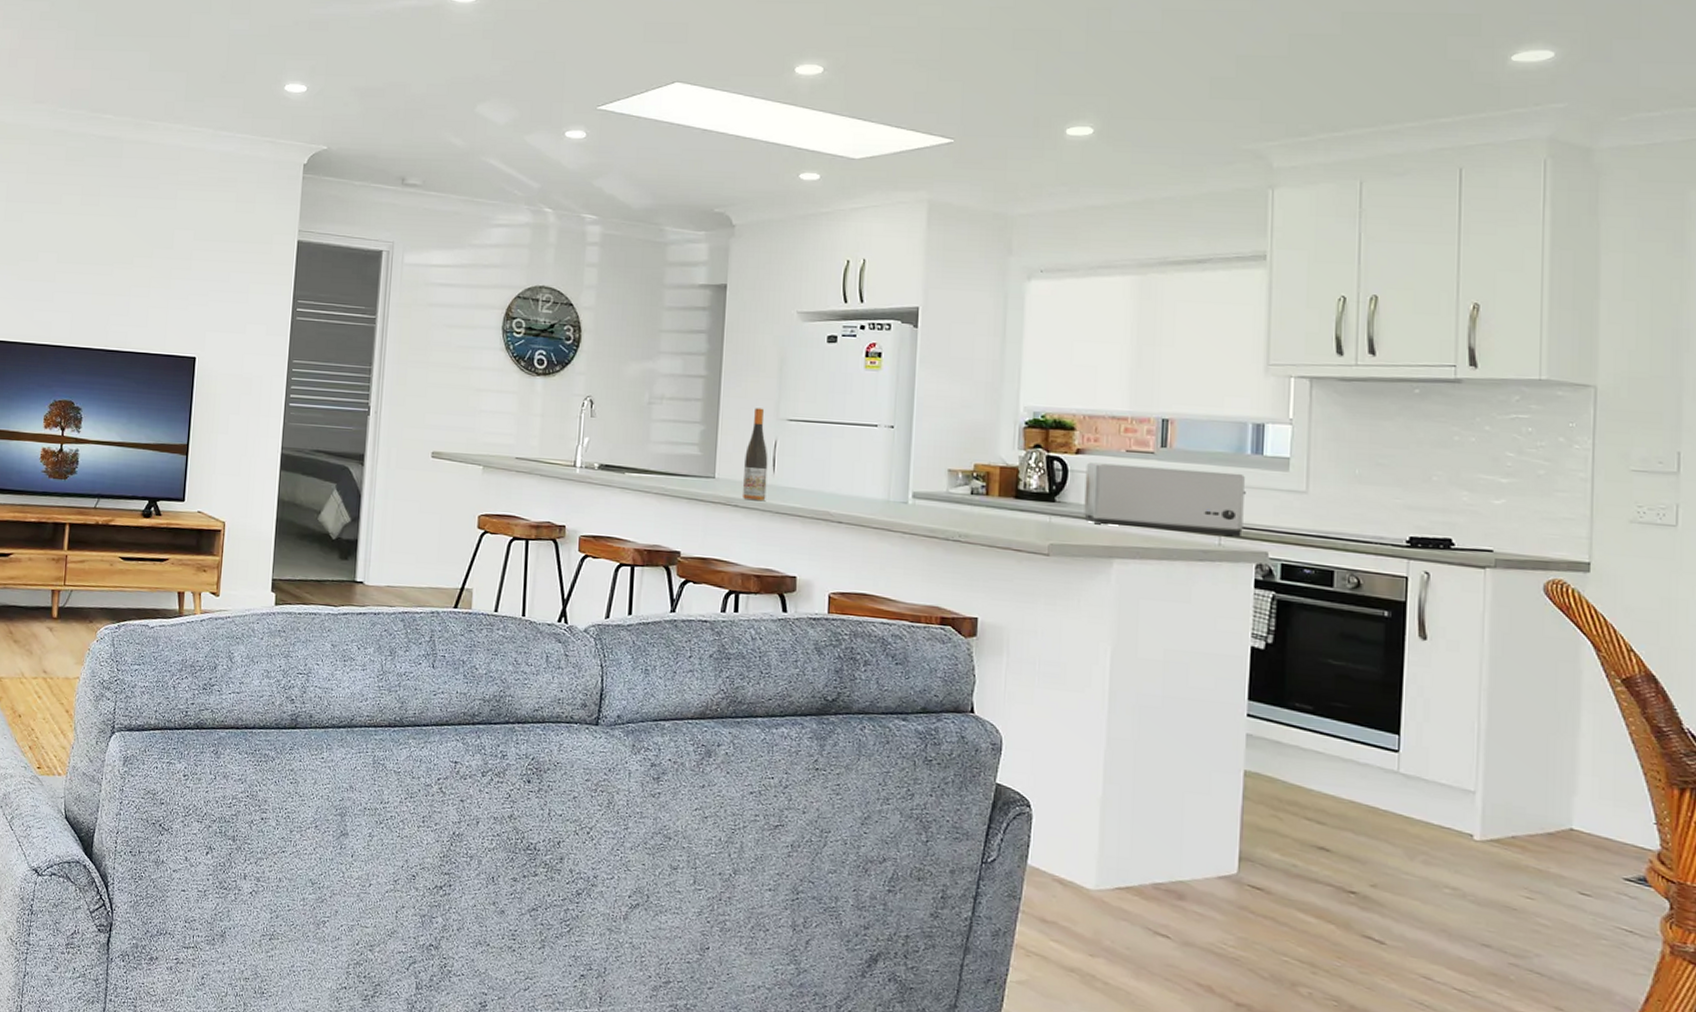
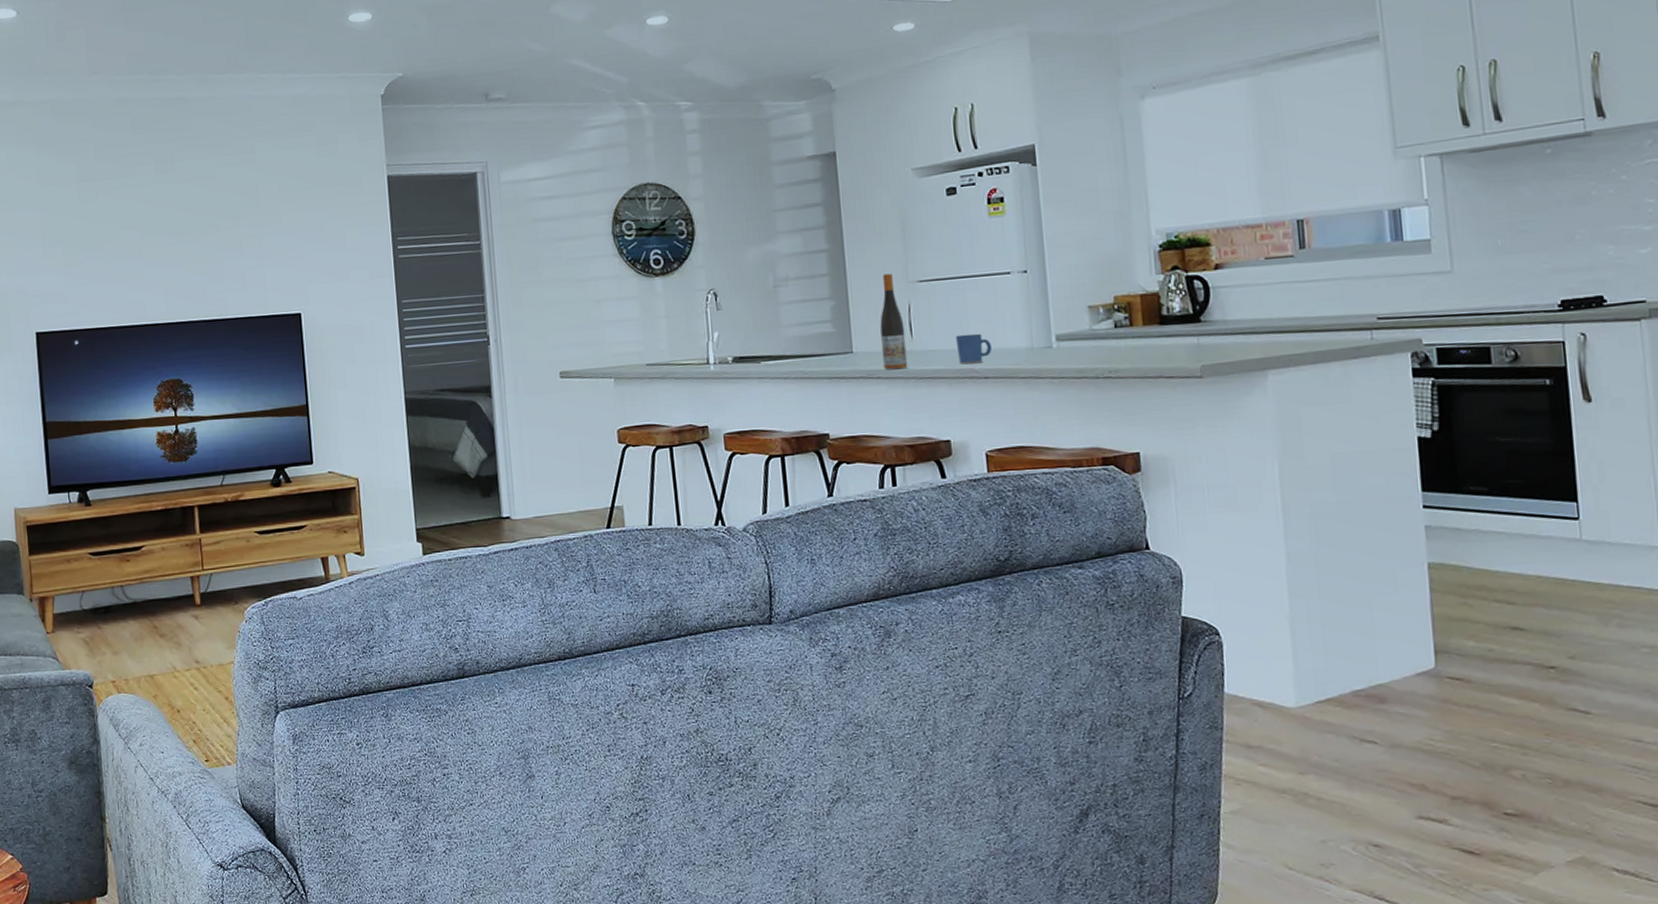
mug: none [815,477,850,508] -> present [955,333,993,365]
toaster: present [1084,462,1246,538] -> none [1226,263,1394,338]

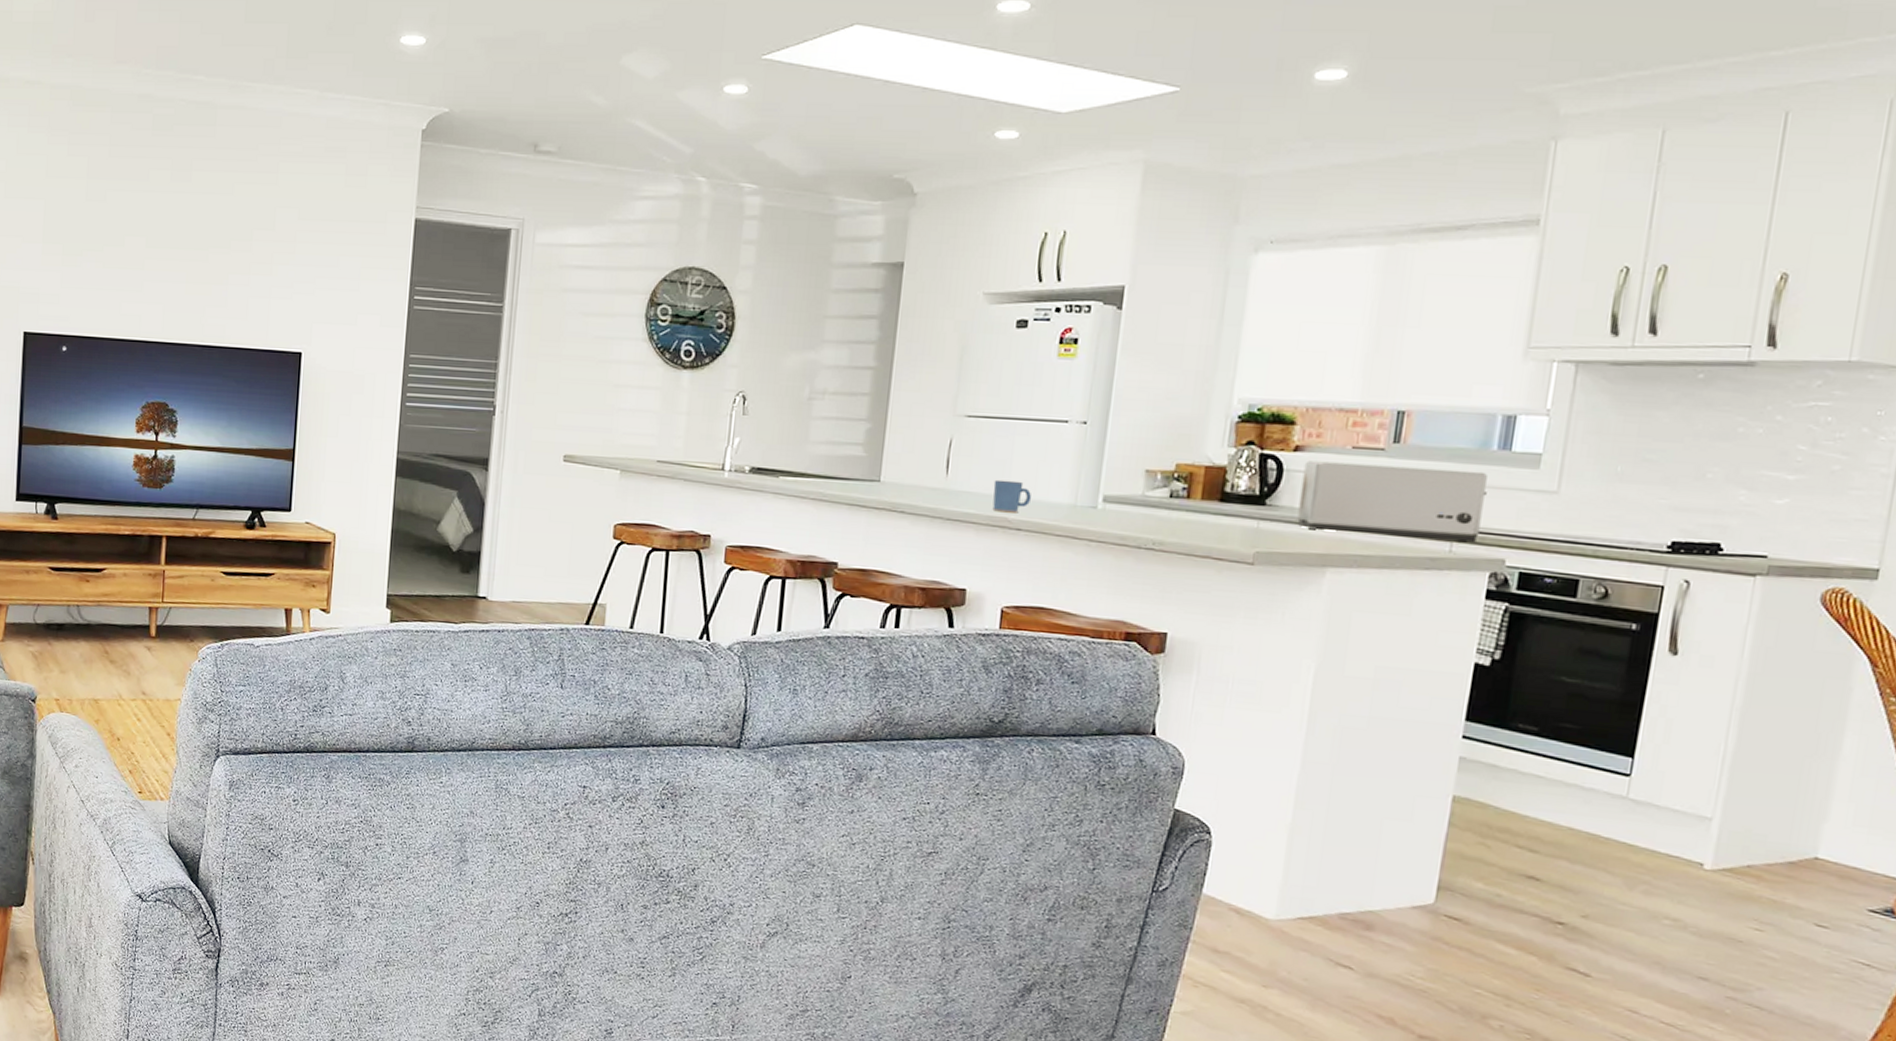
wine bottle: present [880,273,908,370] -> none [909,402,942,507]
toaster: none [1226,263,1394,338] -> present [1297,460,1487,543]

